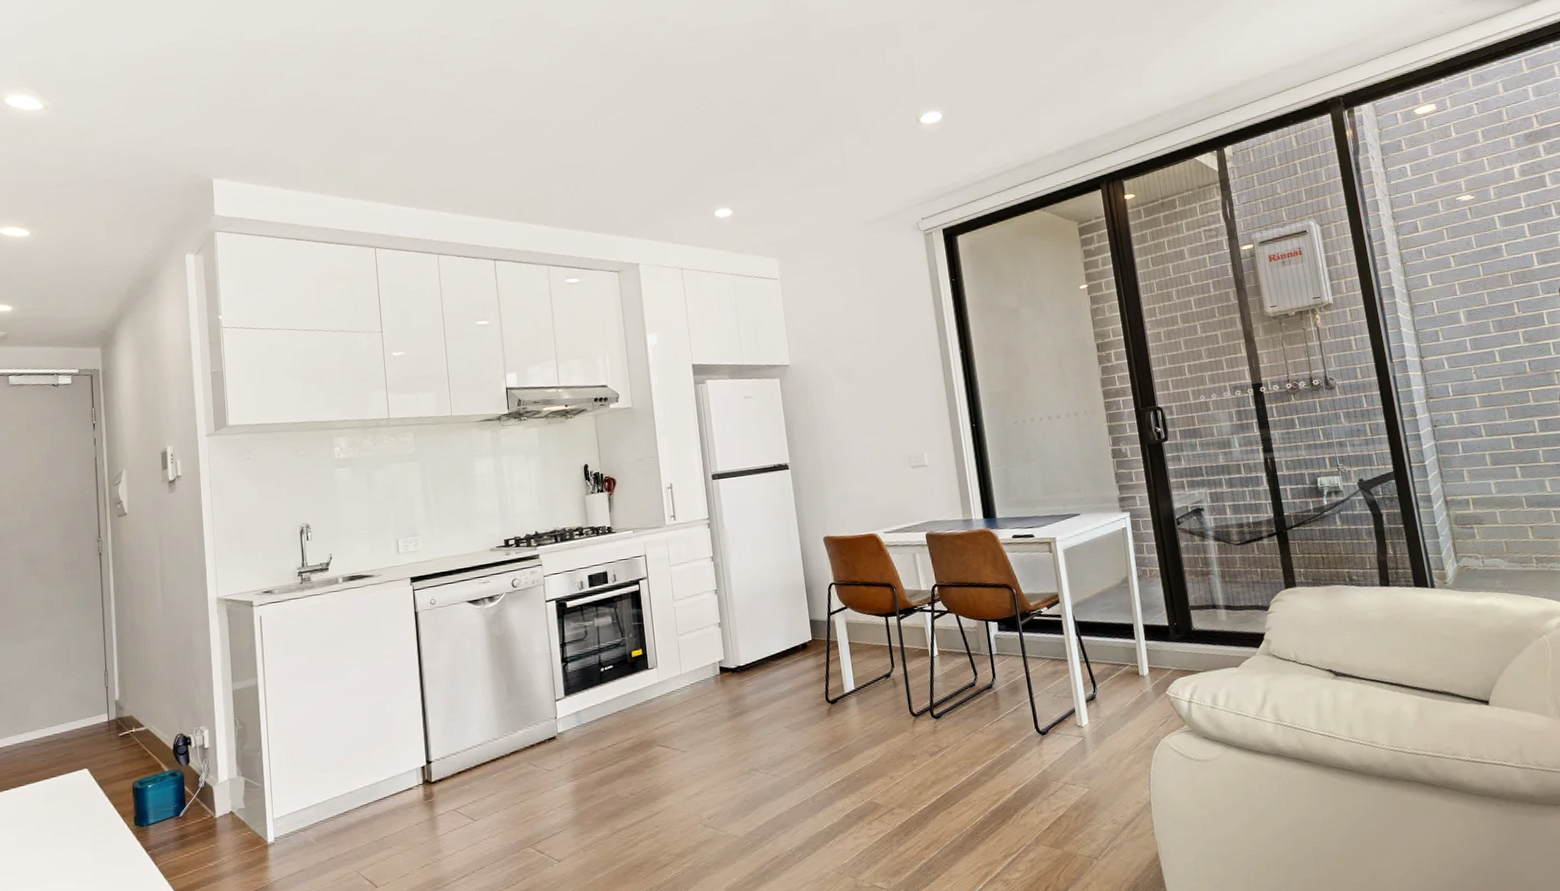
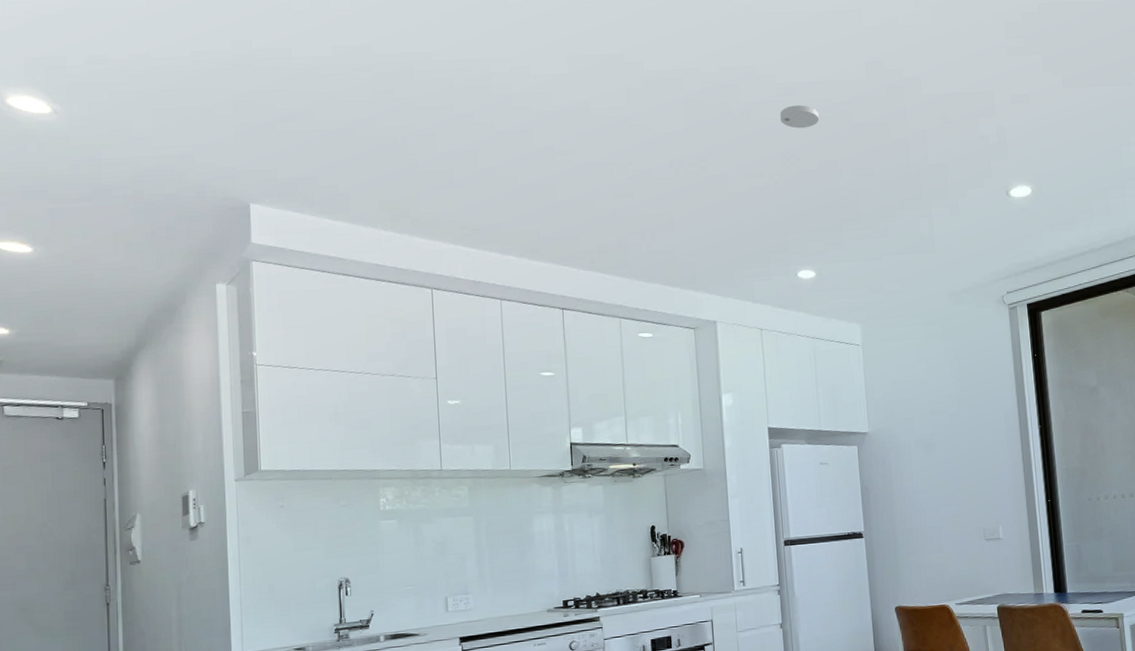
smoke detector: none [692,49,729,72] -> present [780,105,819,129]

